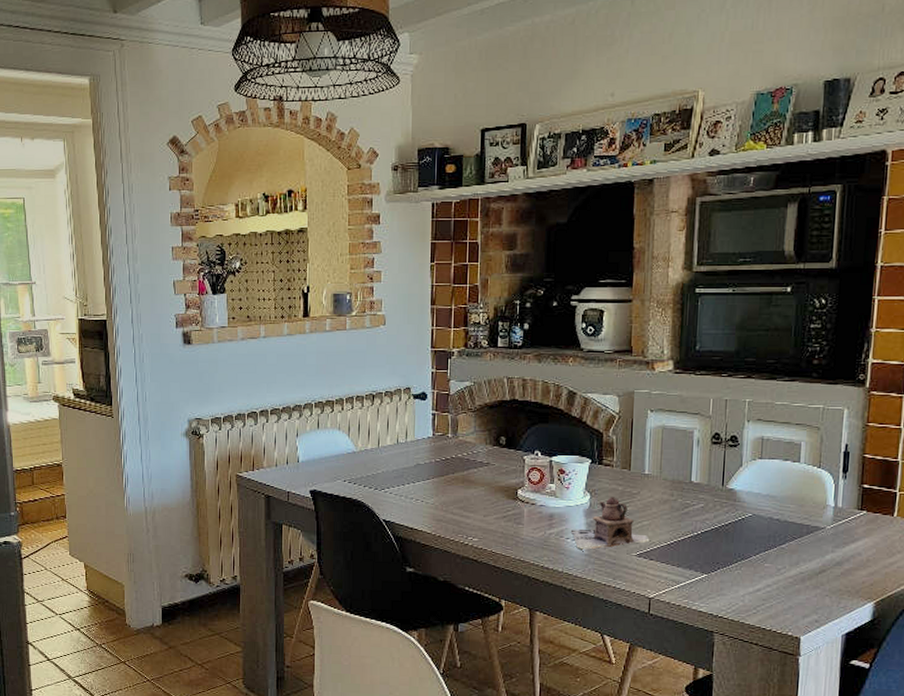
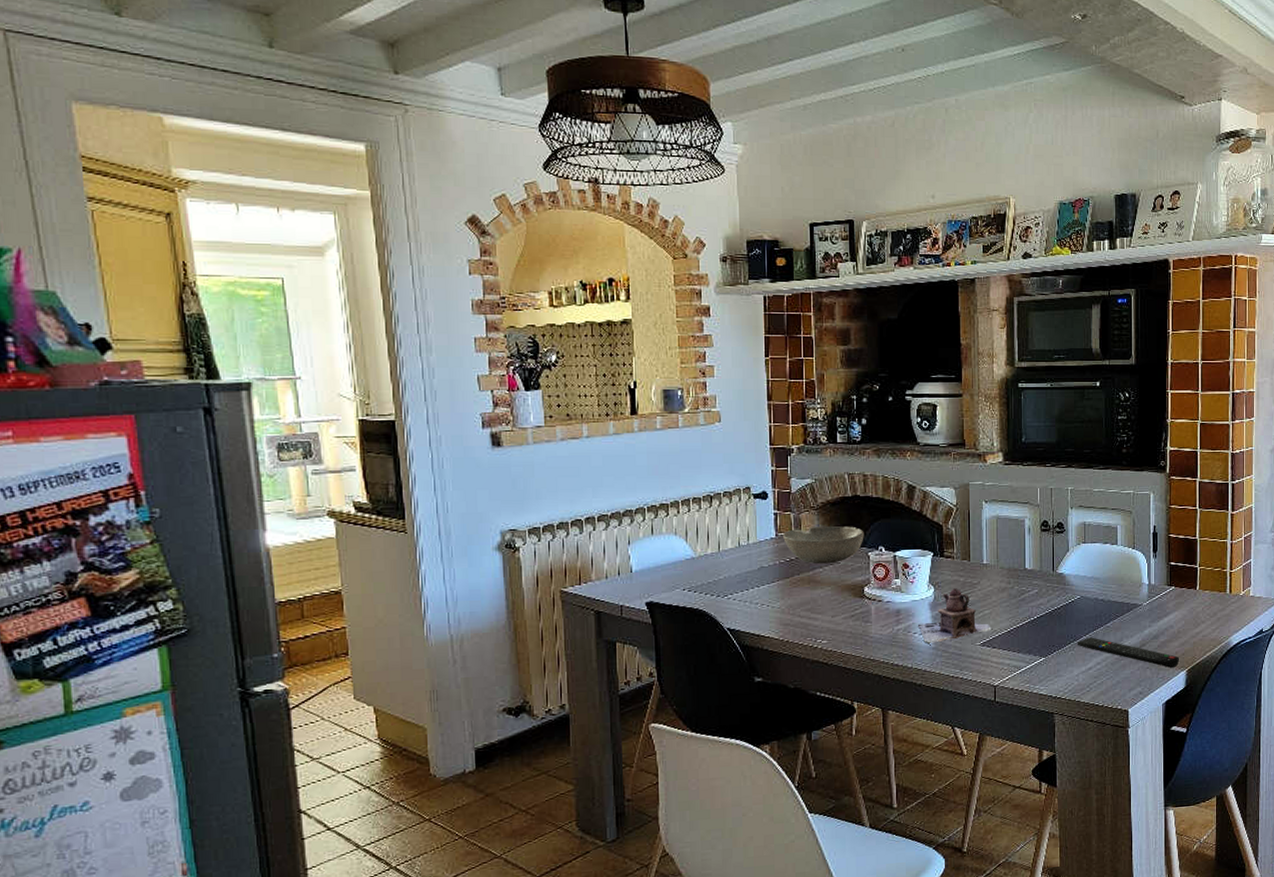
bowl: none [440,427,521,465] -> present [783,525,864,565]
remote control: none [744,557,867,599] -> present [1077,637,1180,669]

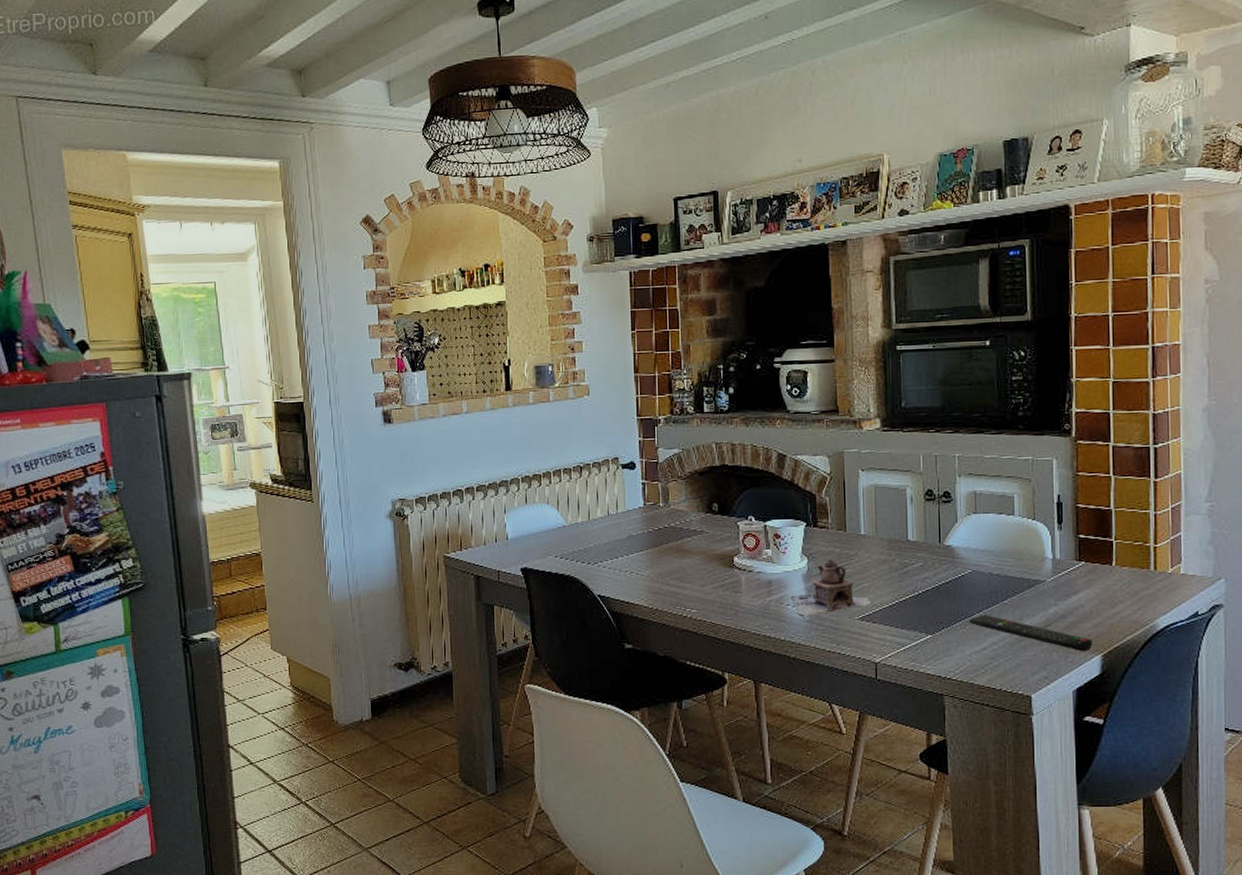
bowl: present [783,525,864,565] -> none [651,495,733,534]

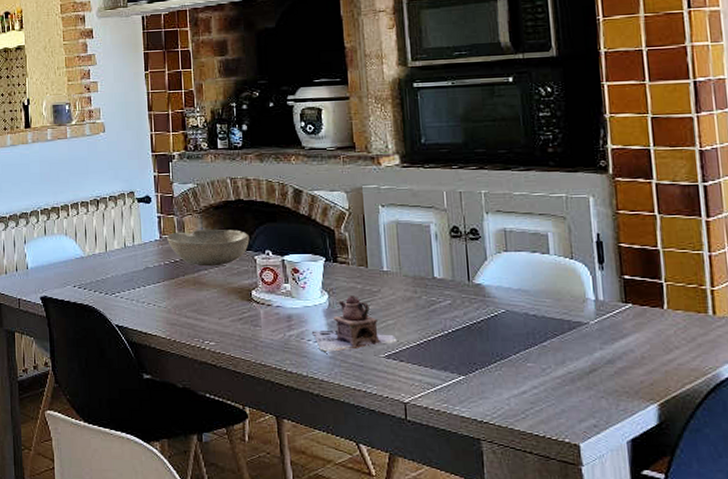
bowl: none [651,495,733,534] -> present [167,229,250,267]
remote control: present [968,615,1093,652] -> none [504,357,648,400]

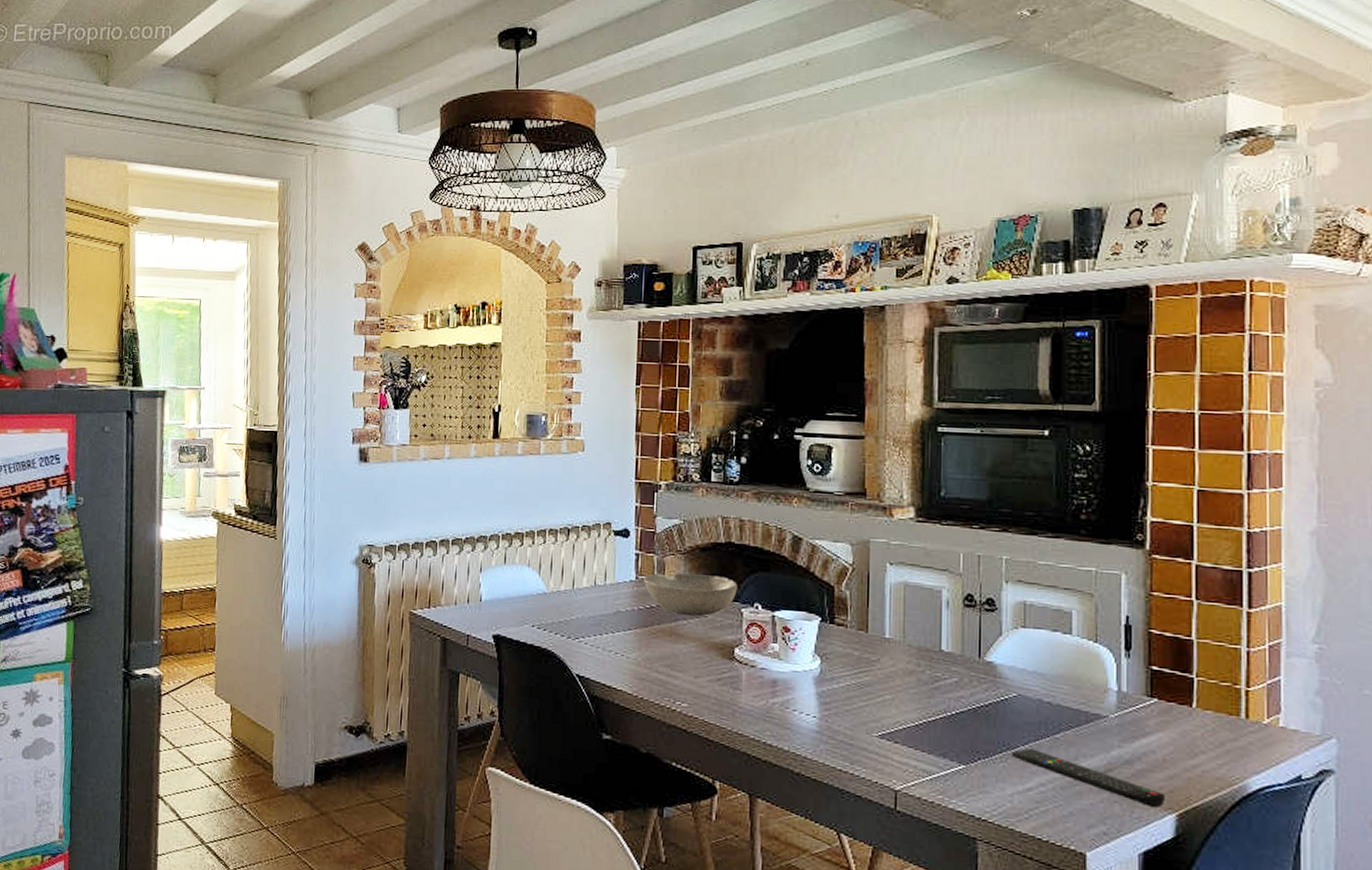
teapot: present [311,295,397,353] -> none [797,663,893,727]
remote control: none [504,357,648,400] -> present [1011,748,1166,808]

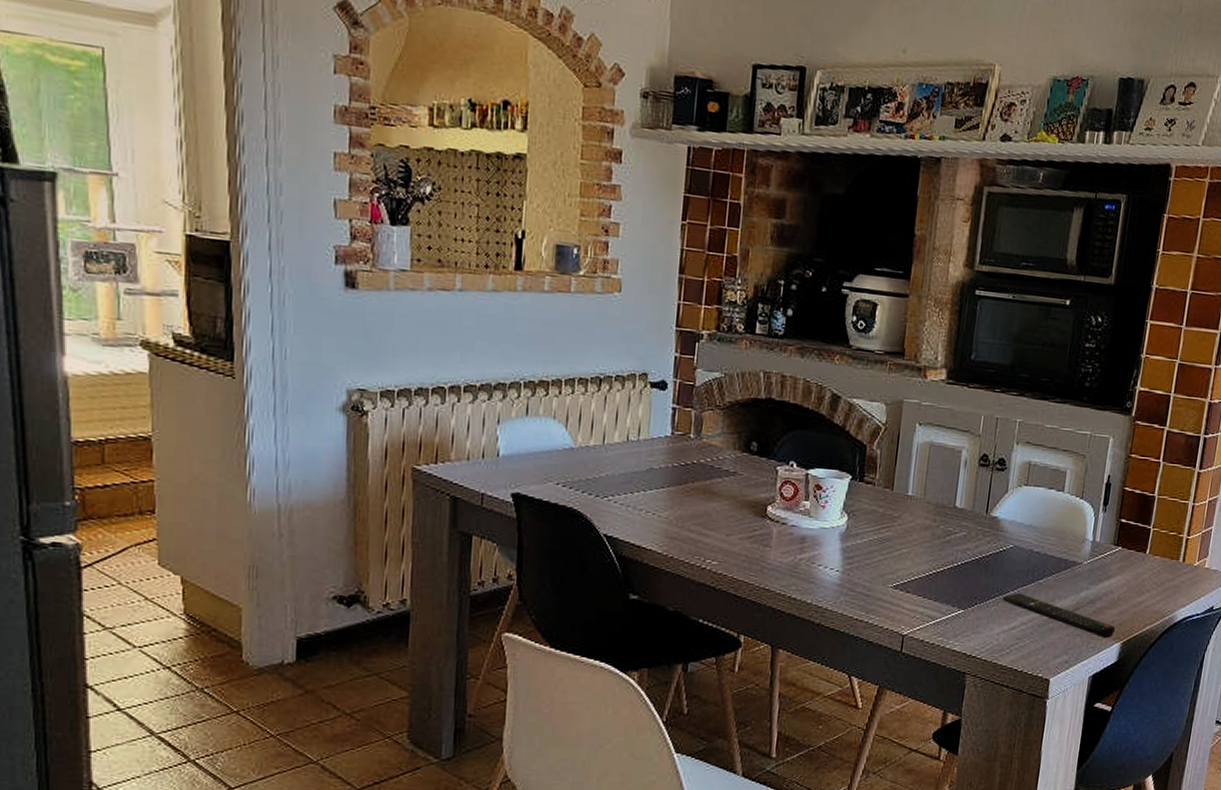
bowl: present [644,572,738,617] -> none [680,428,775,475]

